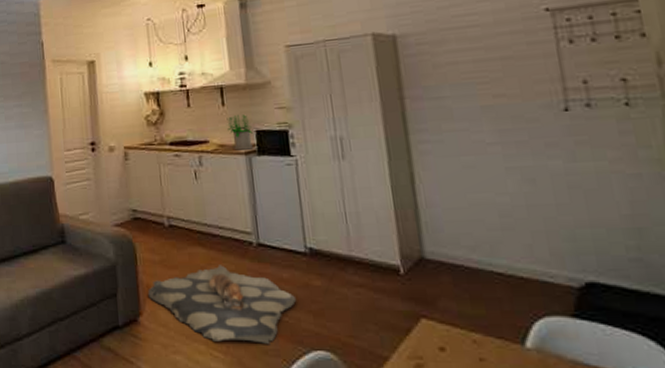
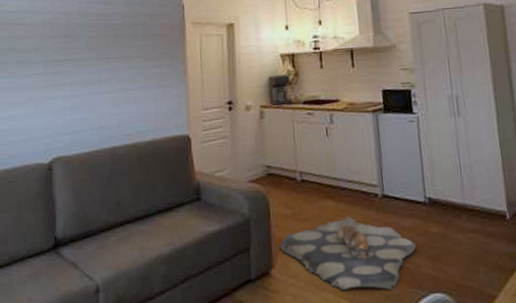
coffee maker: none [131,113,159,148] -> present [268,74,293,106]
potted plant: present [226,115,253,151] -> none [356,75,379,109]

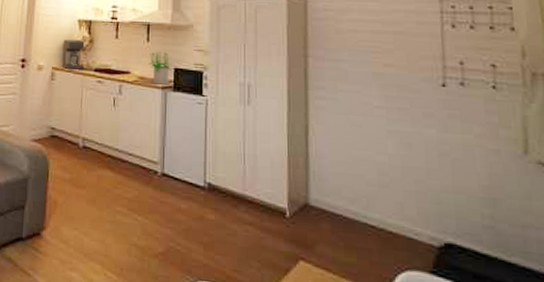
dog bed: present [280,216,417,291] -> none [54,189,191,271]
potted plant: none [356,75,379,109] -> present [149,52,171,85]

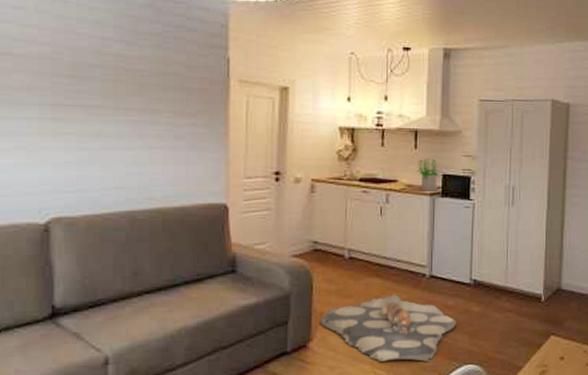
dog bed: none [54,189,191,271] -> present [321,294,457,362]
coffee maker: present [62,39,85,71] -> none [322,148,348,181]

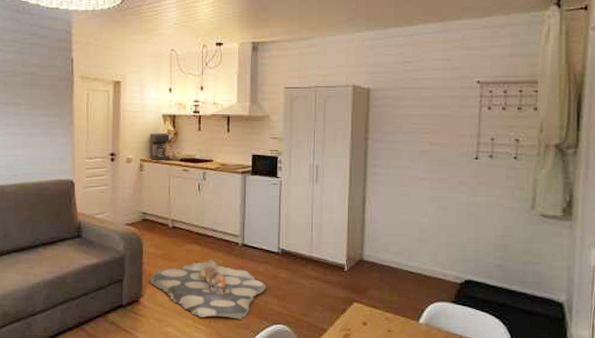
coffee maker: none [322,148,348,181] -> present [149,133,171,161]
potted plant: present [417,159,439,191] -> none [230,141,249,170]

